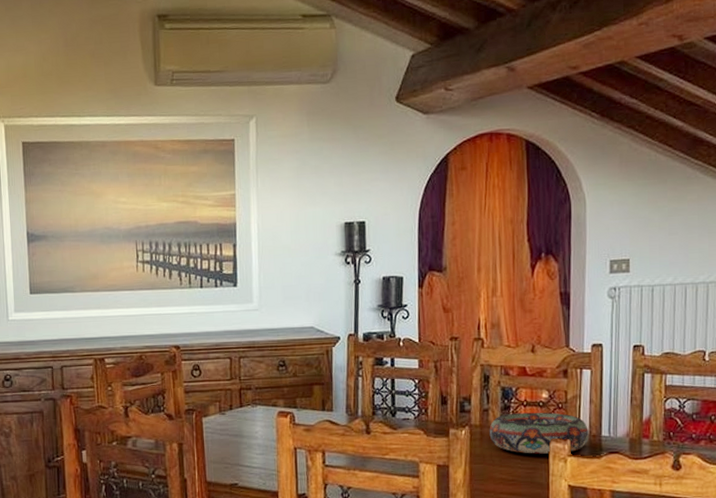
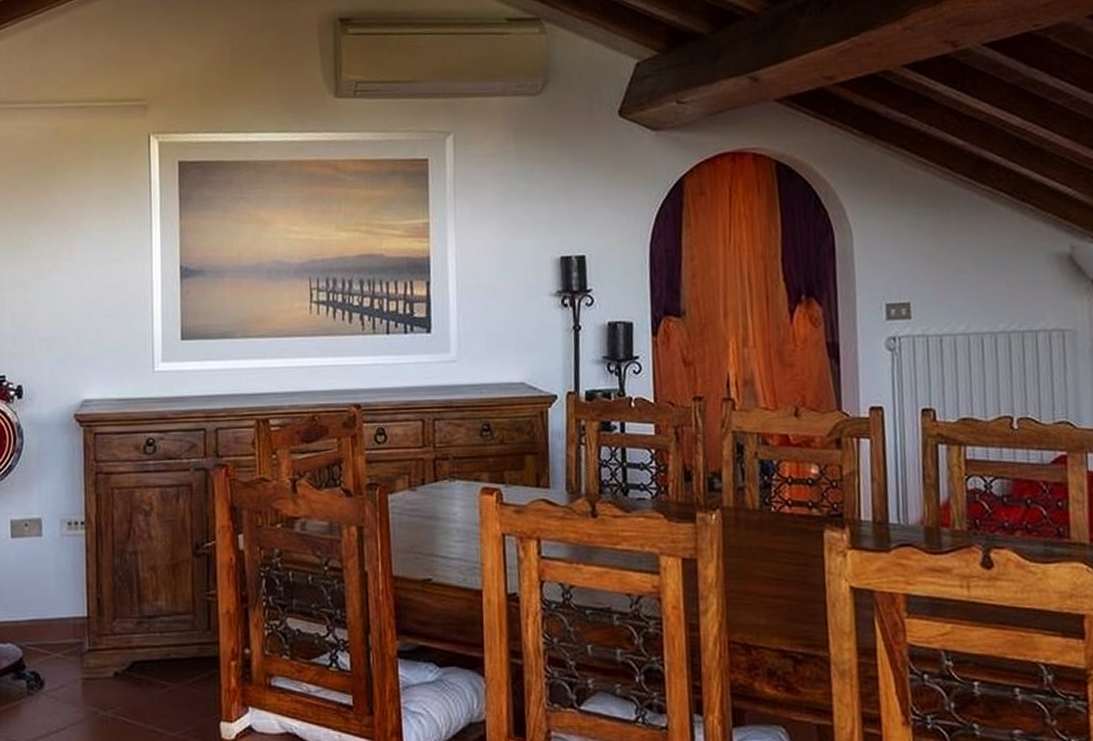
decorative bowl: present [489,412,590,454] -> none [746,492,873,546]

